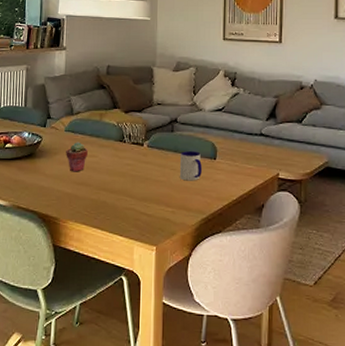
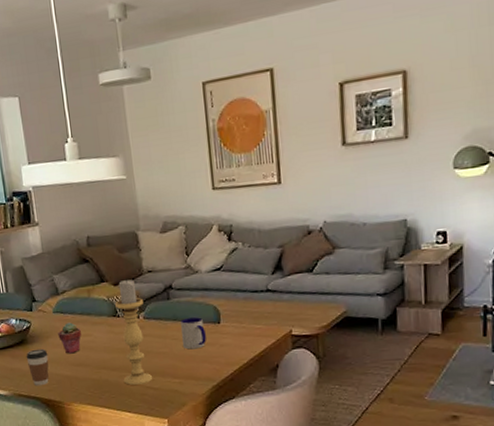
coffee cup: none [31,163,53,200] -> present [26,348,49,386]
candle holder: none [120,108,149,210] -> present [115,279,153,386]

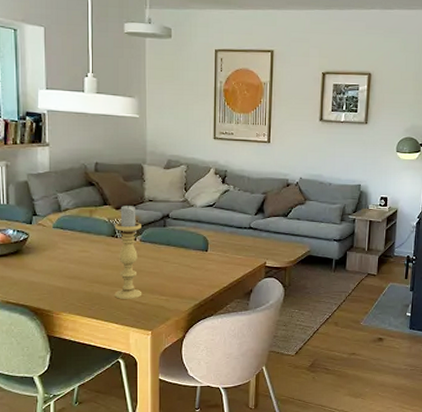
coffee cup: present [26,348,49,386] -> none [19,260,43,295]
potted succulent: present [58,322,81,354] -> none [55,238,78,267]
mug: present [181,317,206,350] -> none [172,244,194,272]

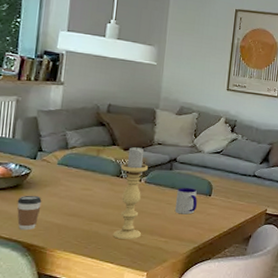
coffee cup: none [19,260,43,295] -> present [17,195,42,231]
mug: none [172,244,194,272] -> present [174,188,197,215]

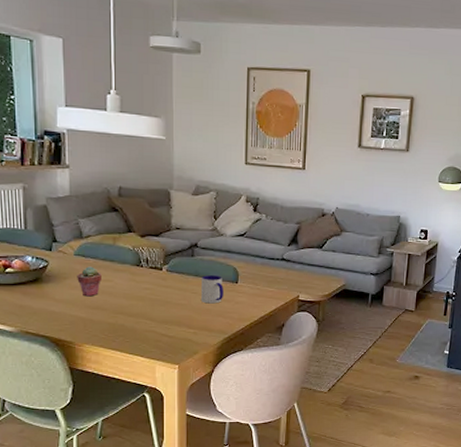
coffee cup: present [17,195,42,231] -> none [39,288,64,325]
potted succulent: none [57,175,82,204] -> present [77,266,101,297]
candle holder: present [112,146,148,240] -> none [139,232,169,333]

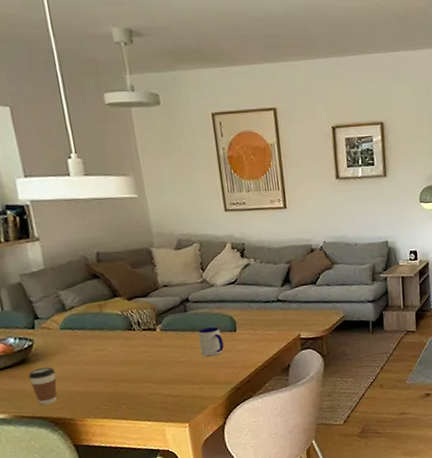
coffee cup: none [39,288,64,325] -> present [28,366,57,406]
potted succulent: present [77,266,101,297] -> none [66,338,94,370]

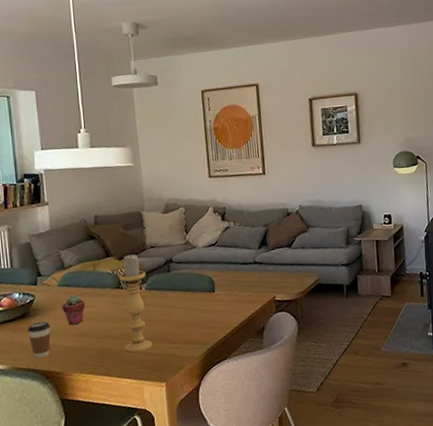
potted succulent: none [66,338,94,370] -> present [62,295,85,325]
candle holder: none [130,293,173,395] -> present [119,254,153,353]
mug: present [198,327,224,357] -> none [179,287,202,317]

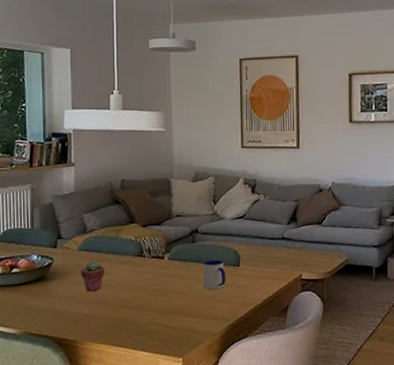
coffee cup: present [27,321,51,359] -> none [43,286,67,325]
candle holder: present [119,254,153,353] -> none [142,221,172,325]
mug: none [179,287,202,317] -> present [202,260,226,290]

